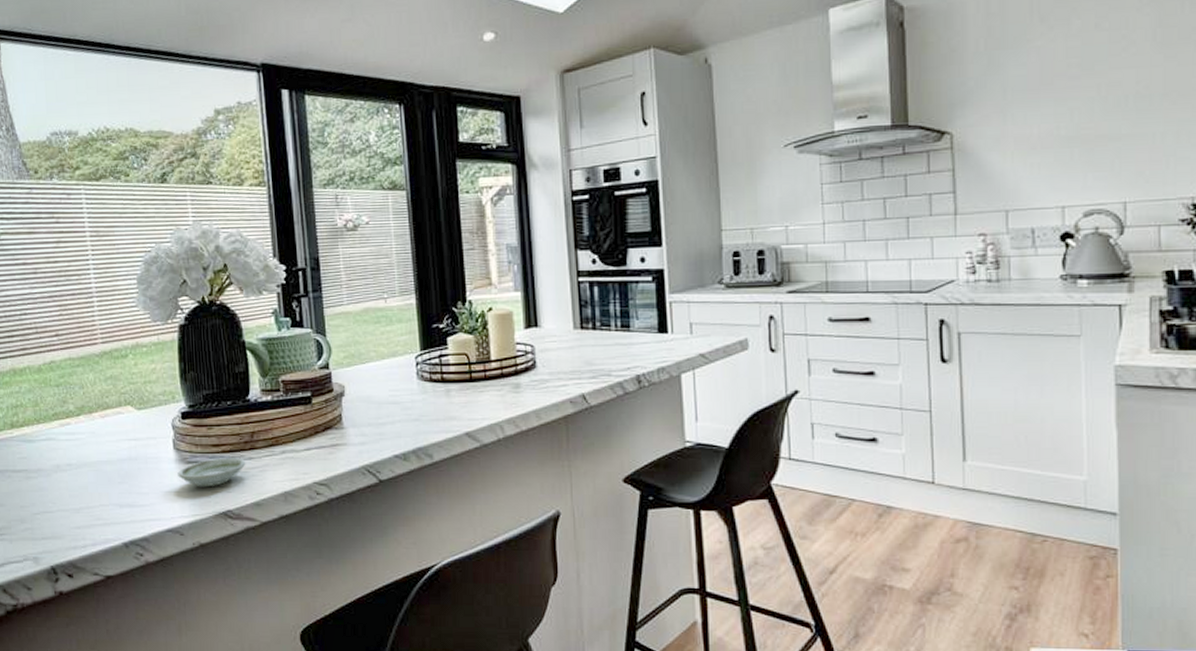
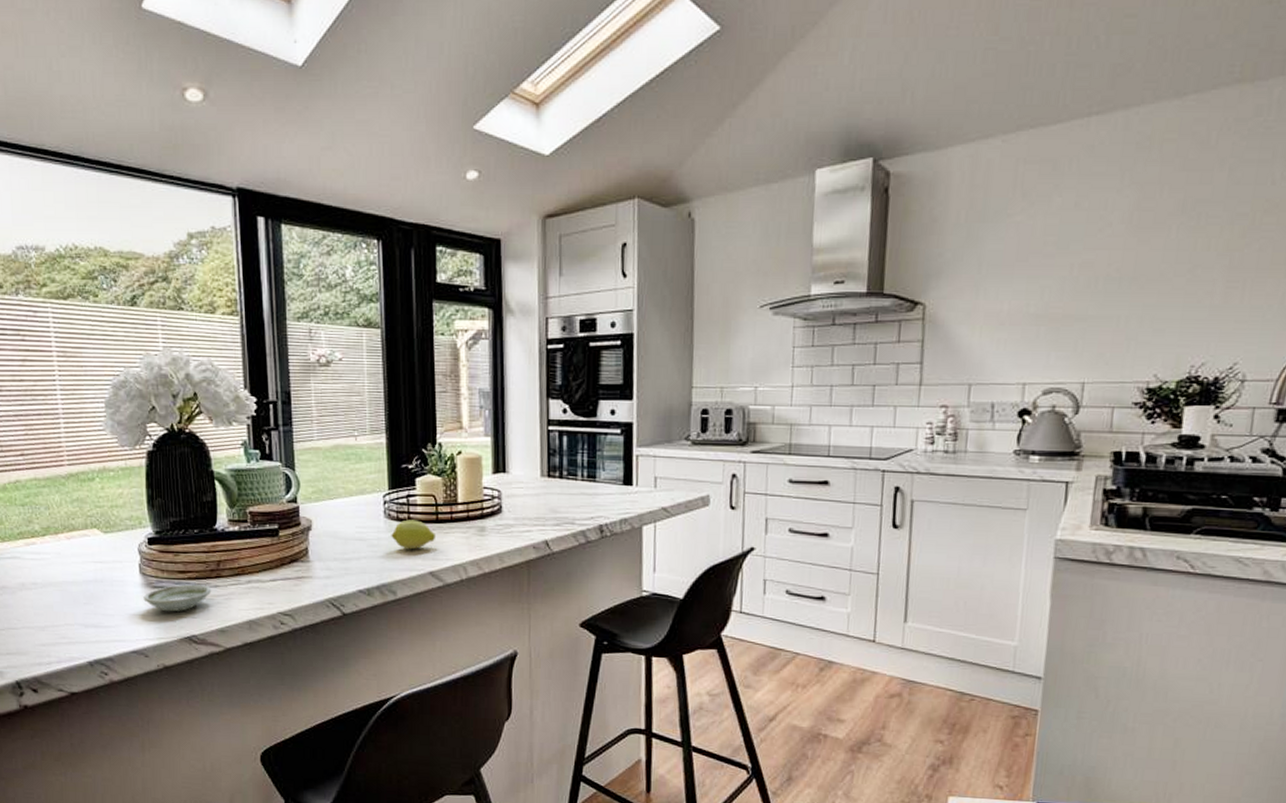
fruit: none [425,380,470,411] -> present [391,519,435,550]

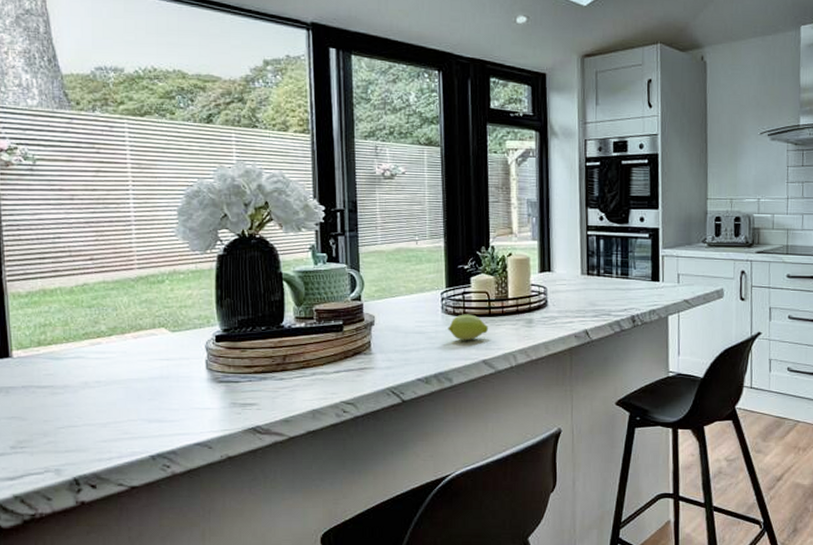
saucer: present [143,584,212,612] -> none [209,378,277,405]

